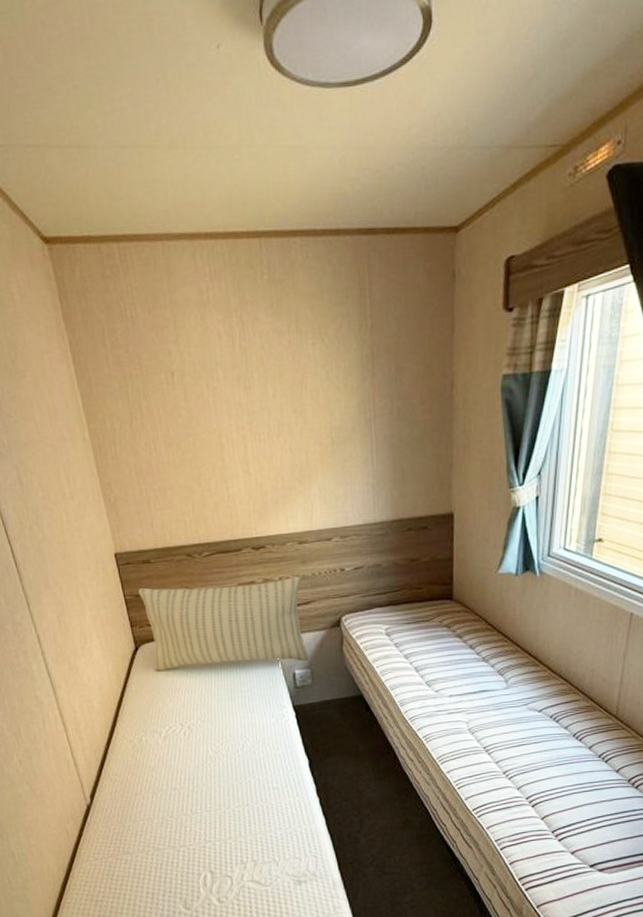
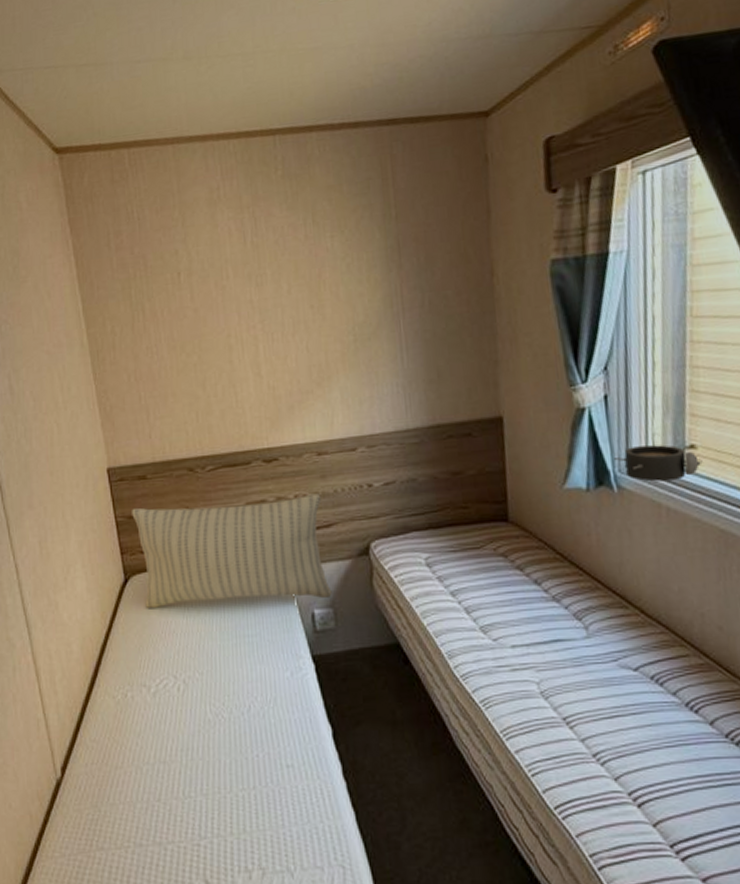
alarm clock: none [539,538,606,568] -> present [614,445,703,482]

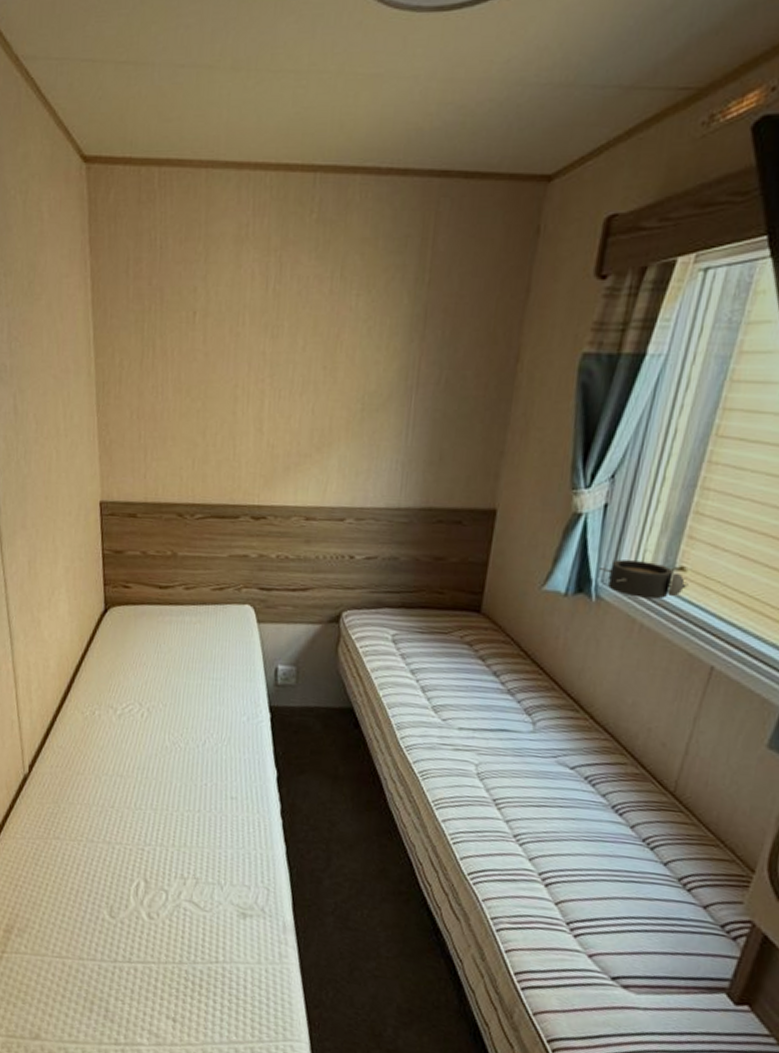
pillow: present [132,493,332,608] -> none [118,543,303,657]

